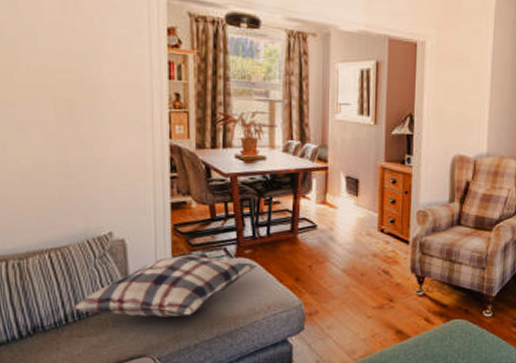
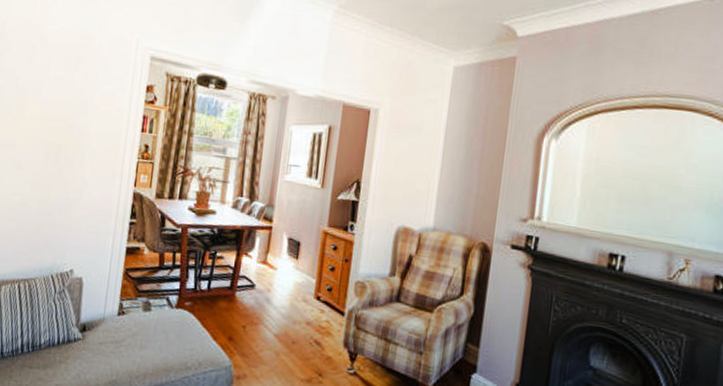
cushion: present [70,256,257,317] -> none [27,299,194,362]

